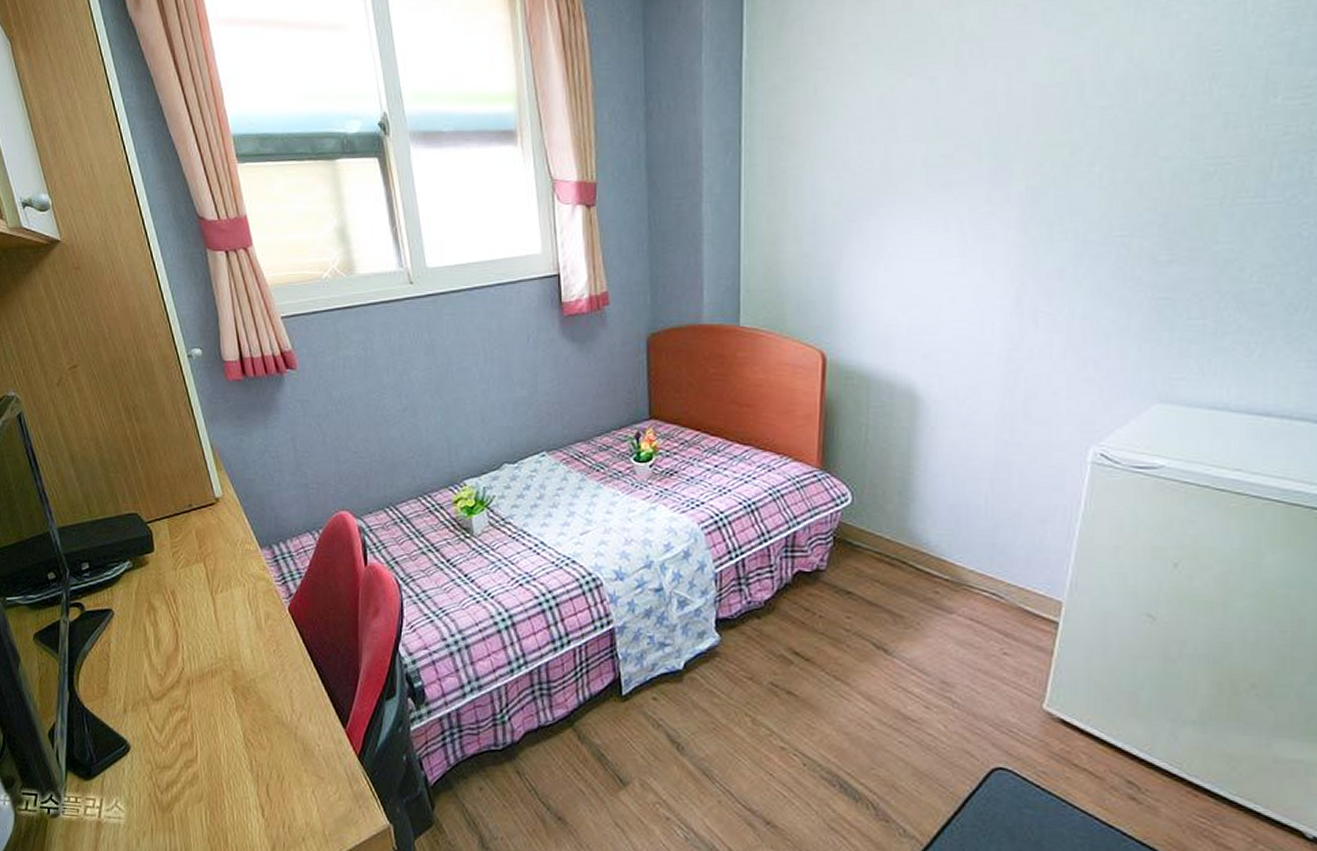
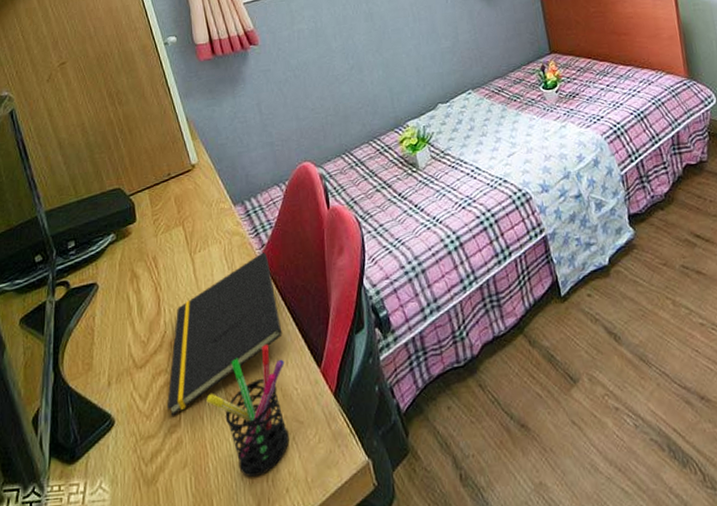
notepad: none [183,601,307,752] -> present [166,251,283,416]
pen holder: none [224,696,308,822] -> present [206,344,289,478]

